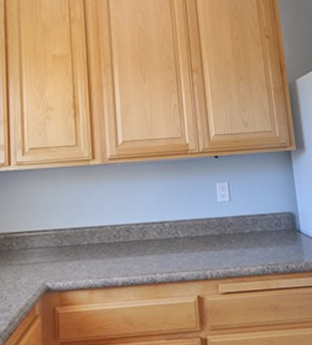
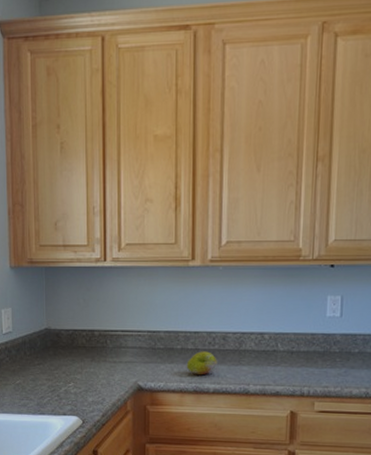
fruit: none [93,244,124,270] -> present [186,351,217,376]

